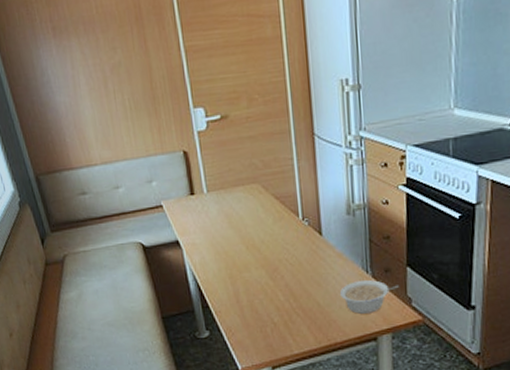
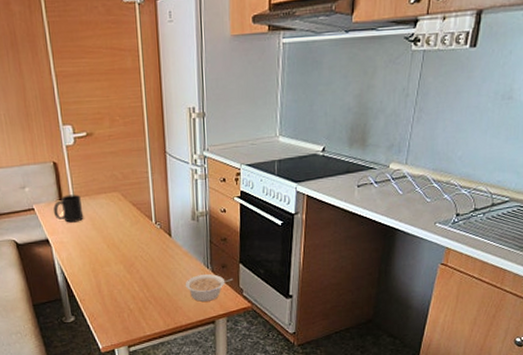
mug: none [183,187,219,221] -> present [53,194,84,223]

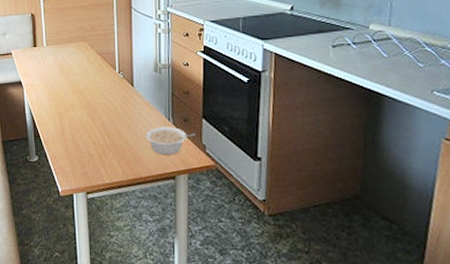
mug: present [53,194,84,223] -> none [27,42,54,67]

